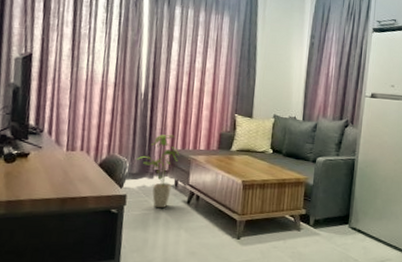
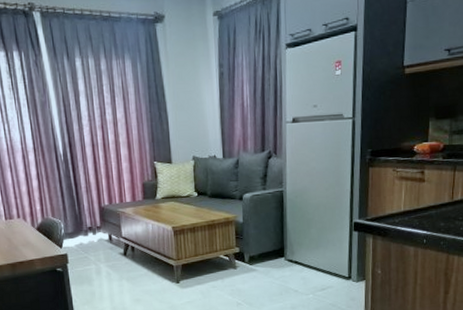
house plant: present [137,134,180,208] -> none [70,191,109,263]

